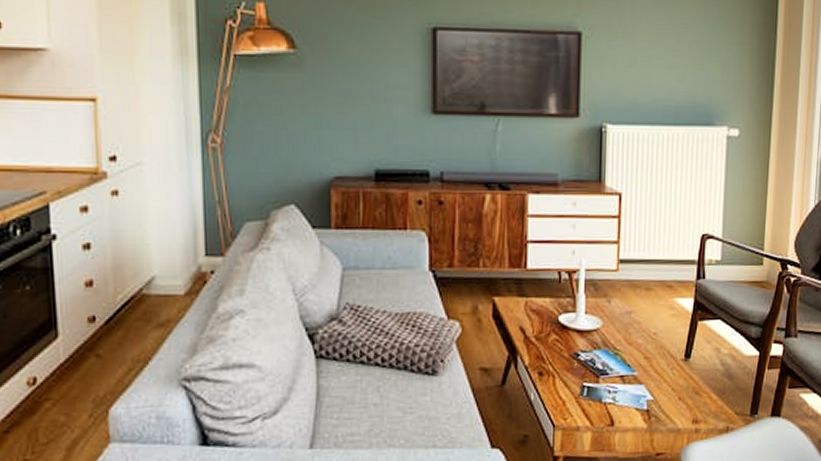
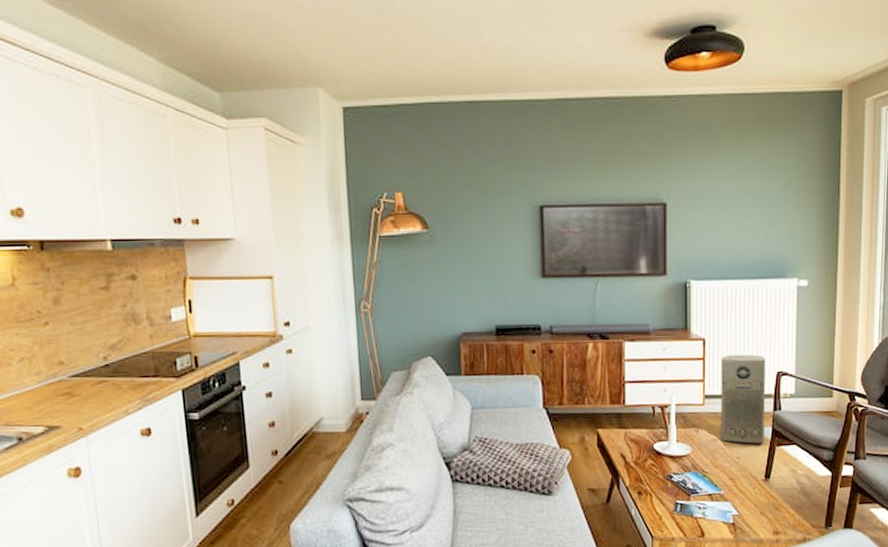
air purifier: none [636,212,689,317] -> present [721,354,765,444]

